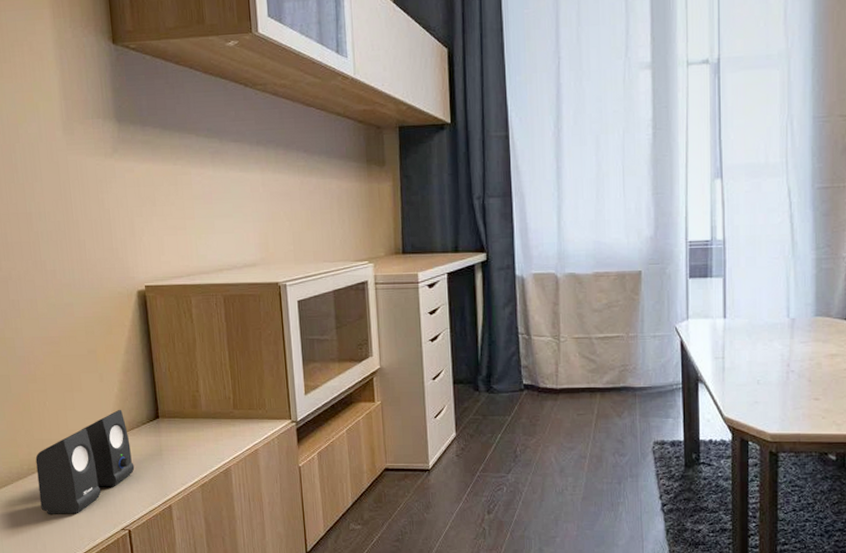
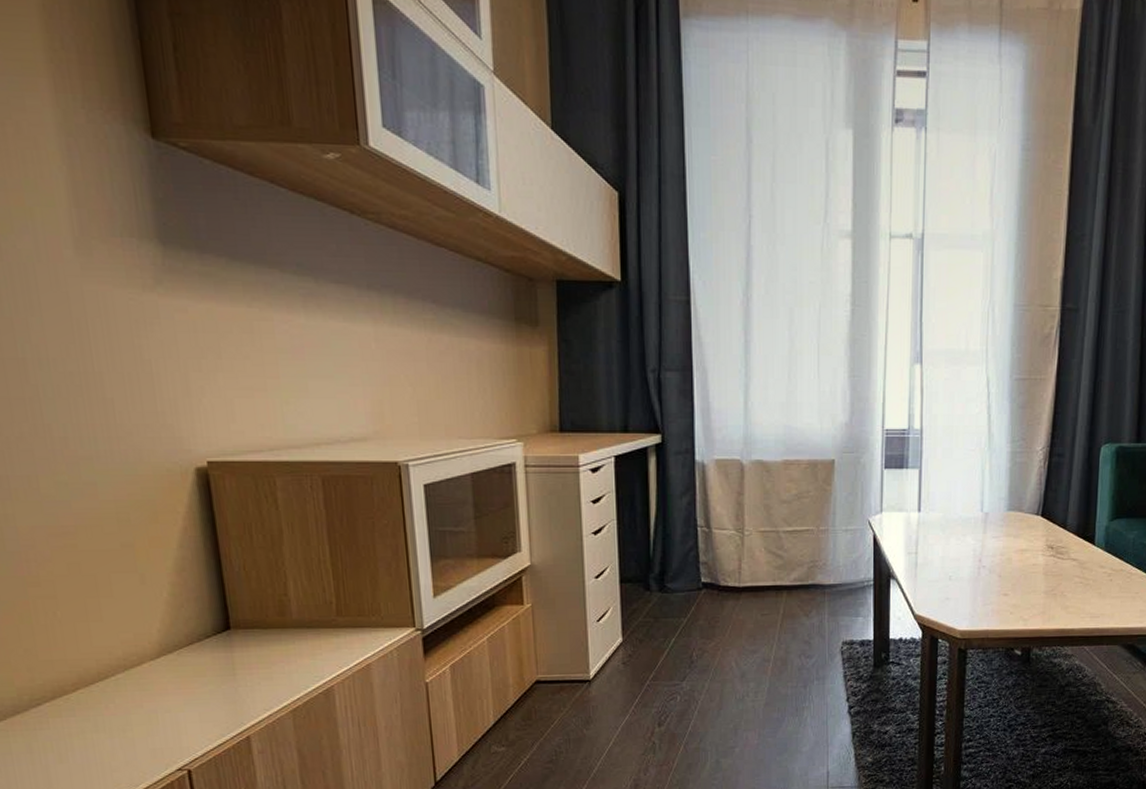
speaker: present [35,409,135,514] -> none [41,619,196,757]

